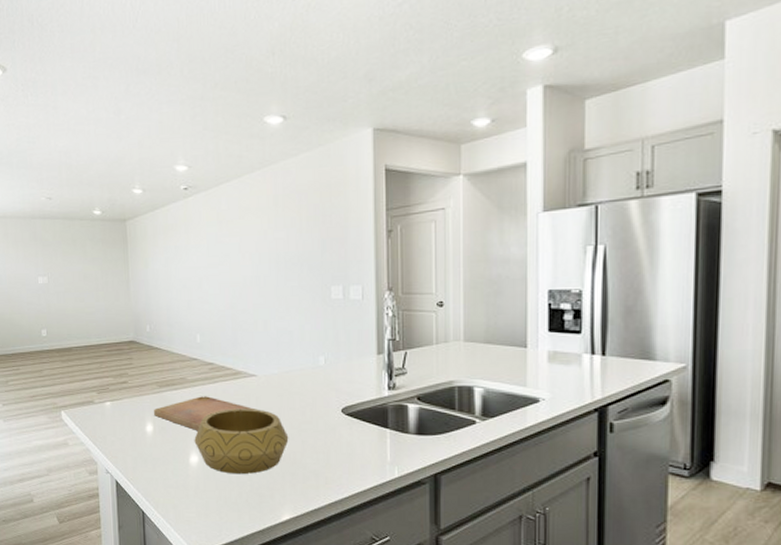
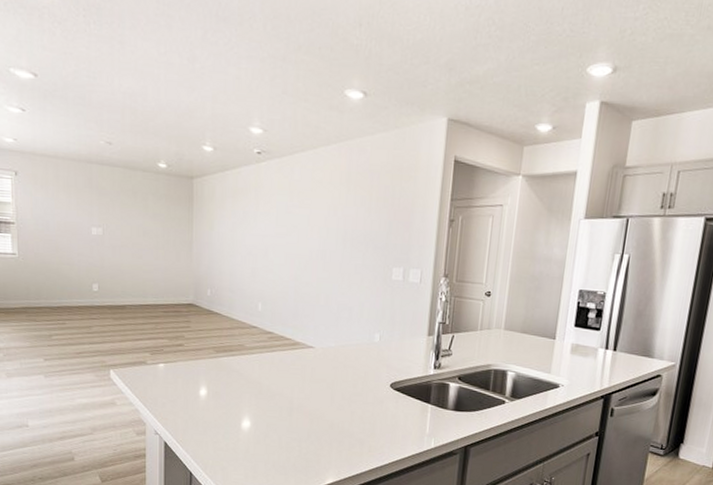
cutting board: present [154,396,256,430] -> none [209,364,311,397]
decorative bowl: present [194,408,289,475] -> none [247,377,339,440]

